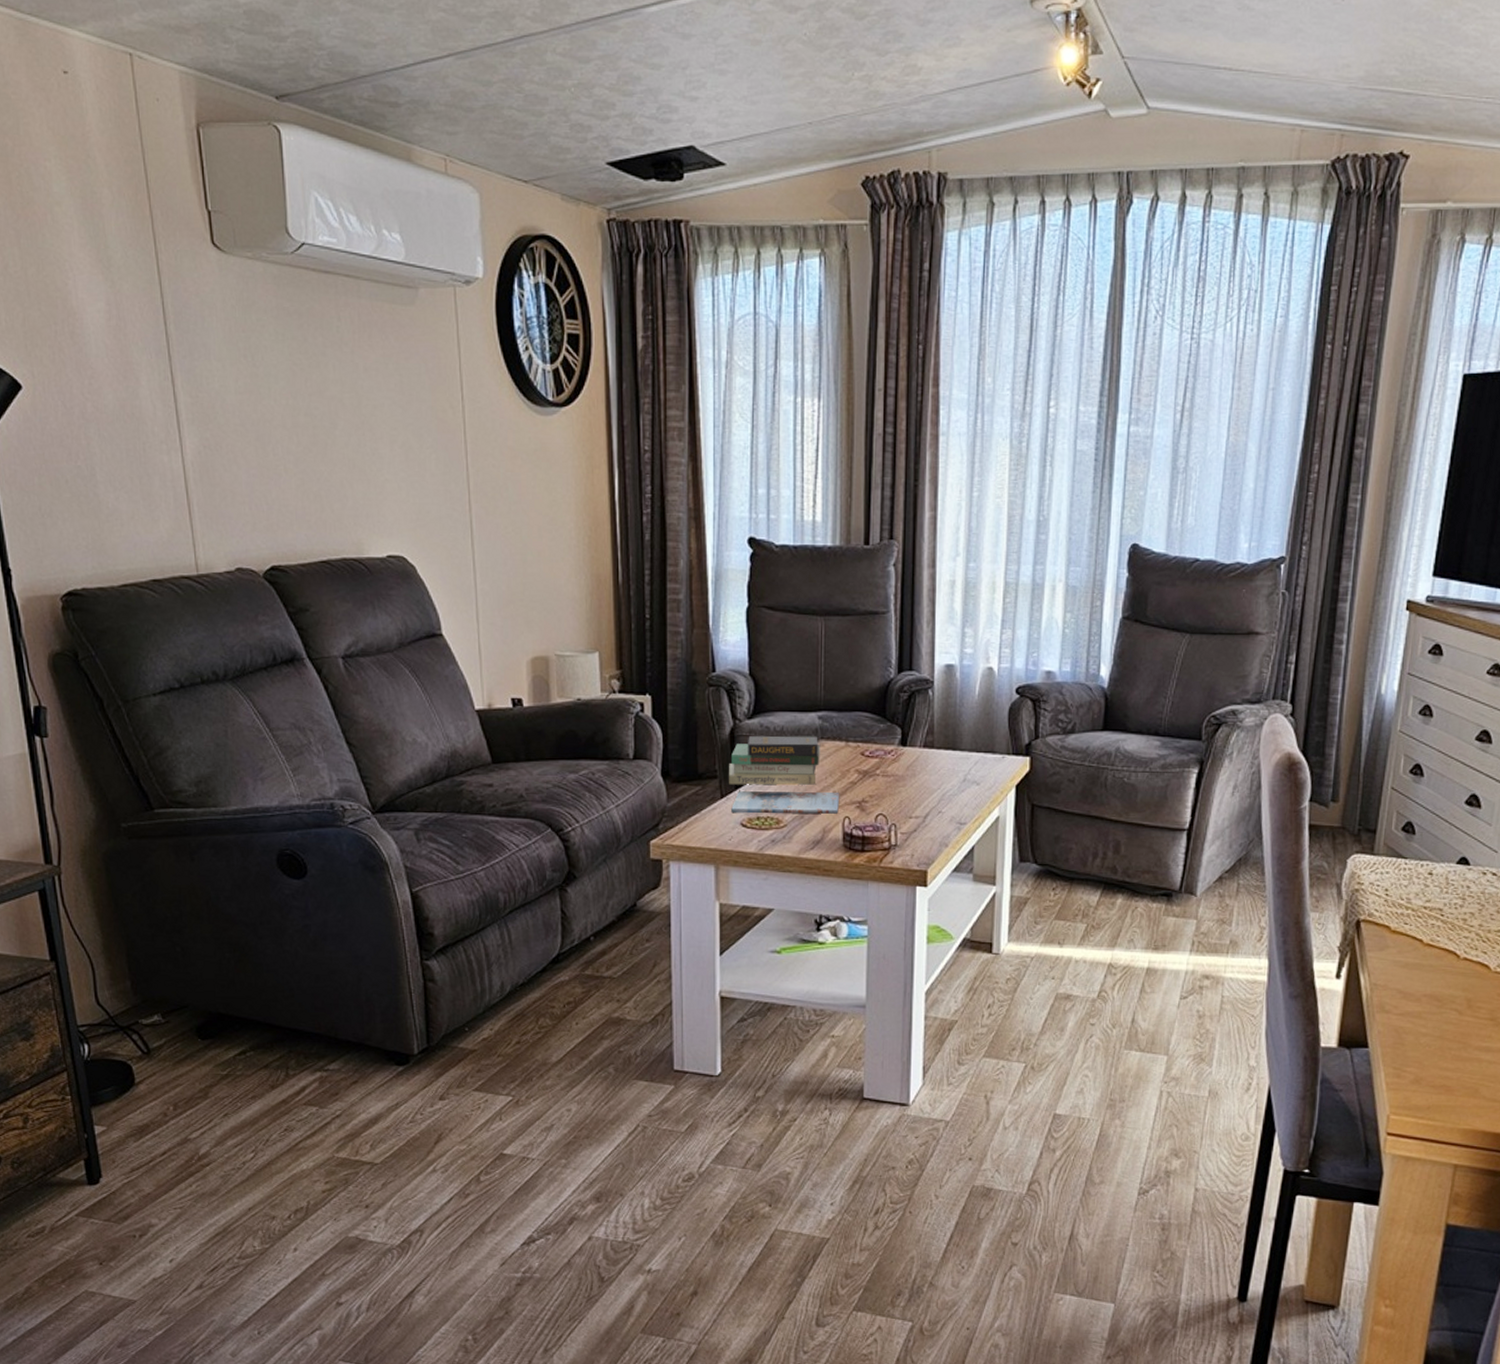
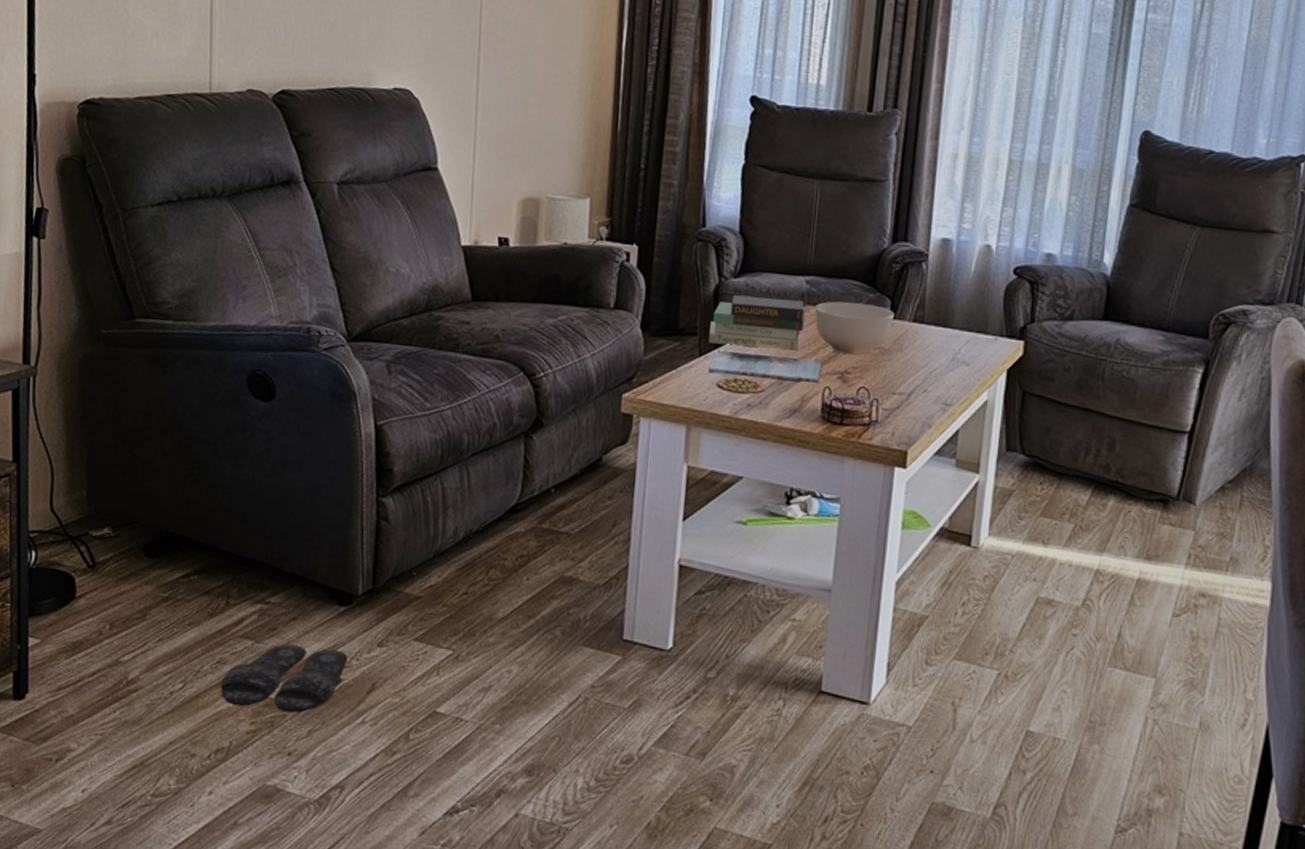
slippers: none [291,1106,412,1168] -> present [220,644,348,712]
bowl: none [828,733,906,783] -> present [814,301,895,355]

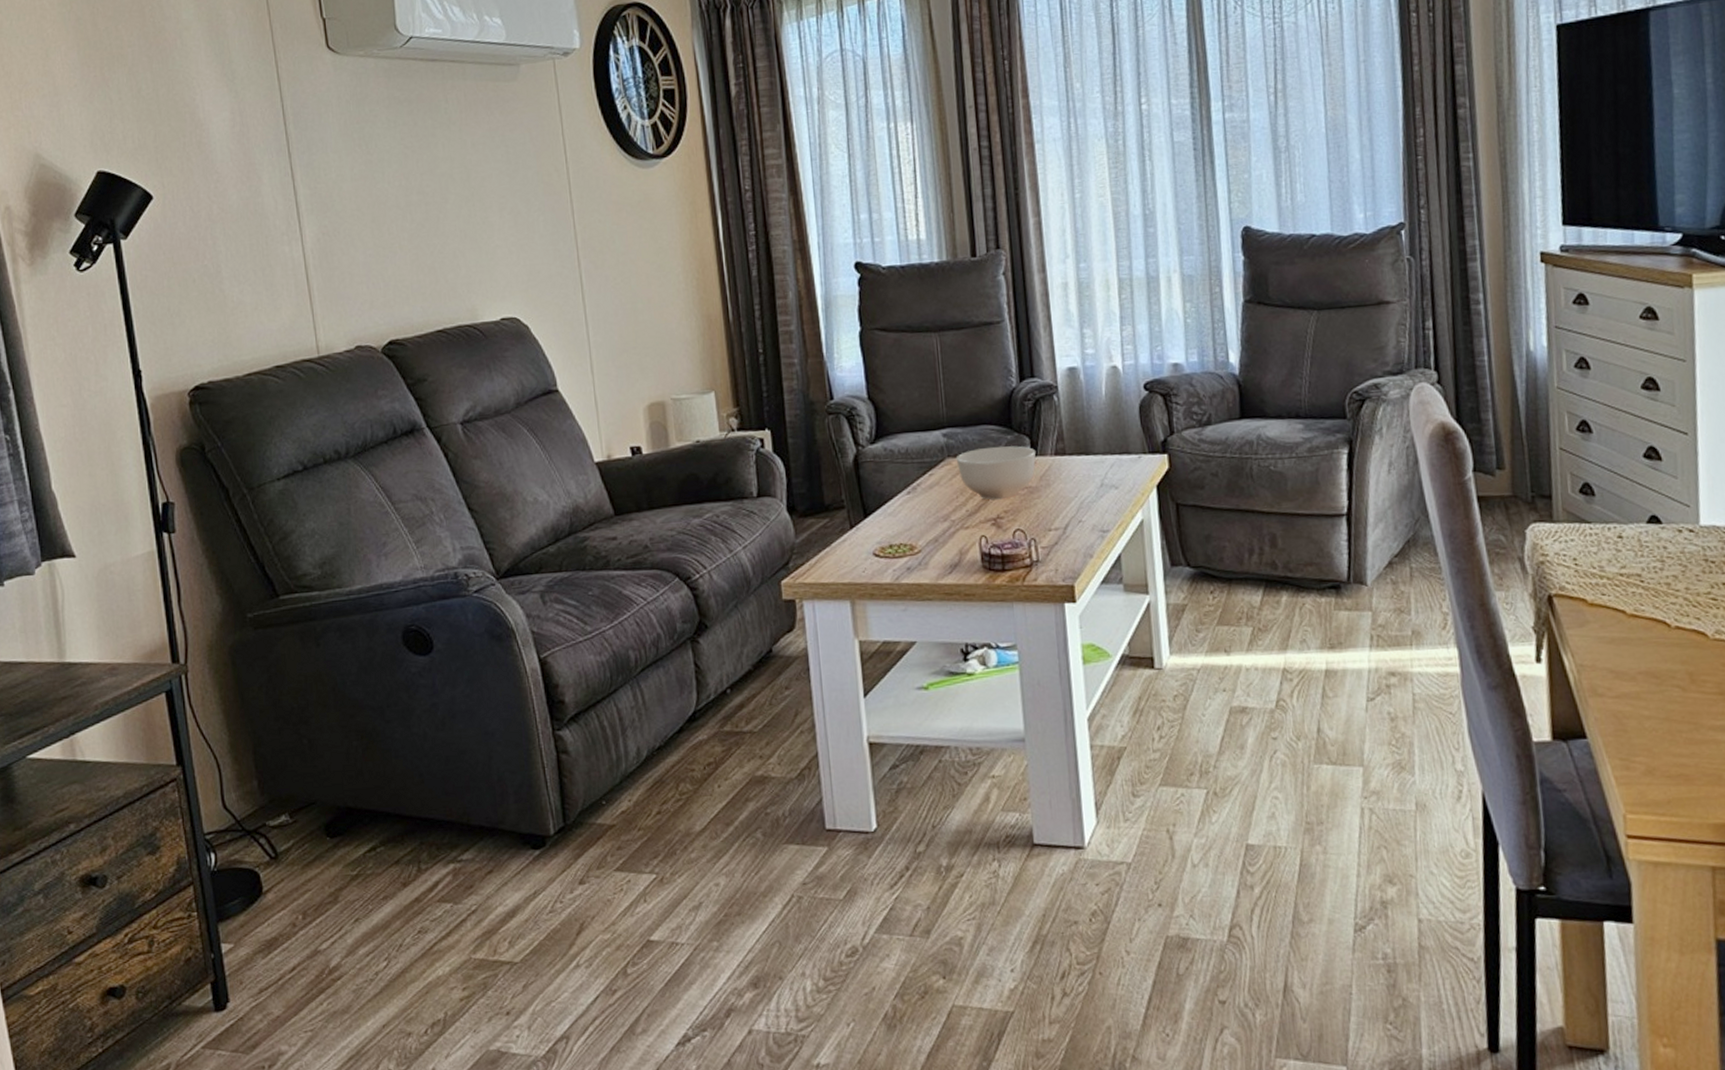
slippers: present [220,644,348,712] -> none [425,896,551,973]
magazine: present [708,351,823,383] -> none [862,511,974,543]
books: present [709,295,807,351] -> none [856,454,949,514]

